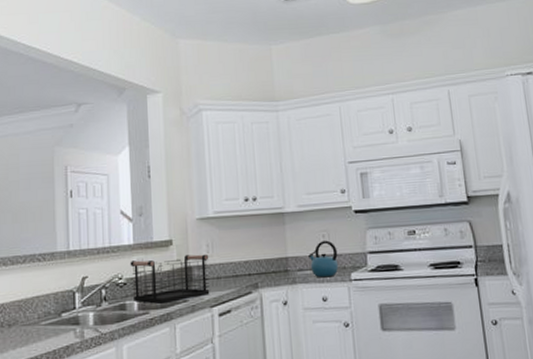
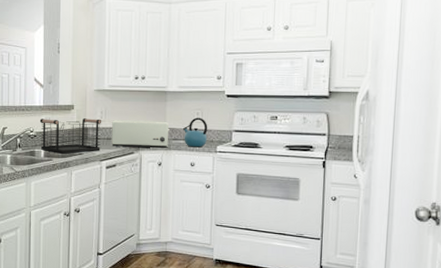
toaster: none [221,249,294,287] -> present [112,120,171,149]

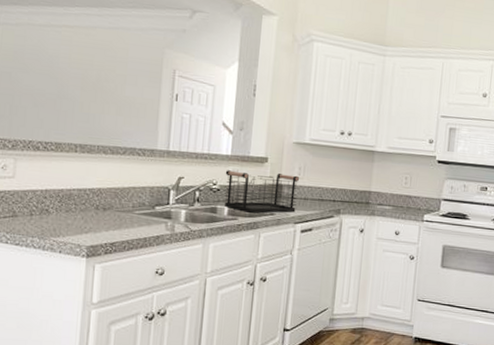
toaster: present [112,120,171,149] -> none [309,178,376,214]
kettle: present [183,117,208,148] -> none [389,182,416,215]

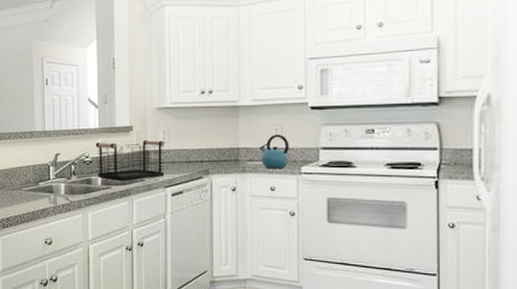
kettle: none [389,182,416,215] -> present [260,134,289,169]

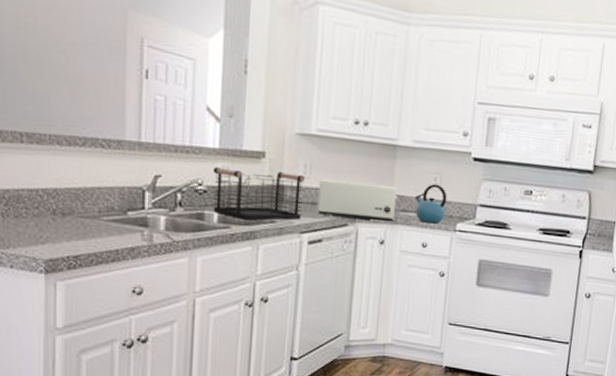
toaster: none [176,140,245,172] -> present [317,178,399,222]

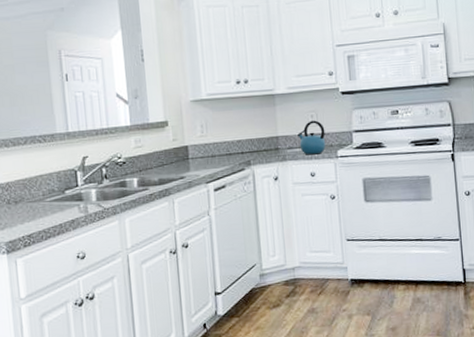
dish rack: present [213,167,306,221] -> none [128,134,205,181]
toaster: present [317,178,399,222] -> none [215,128,284,164]

